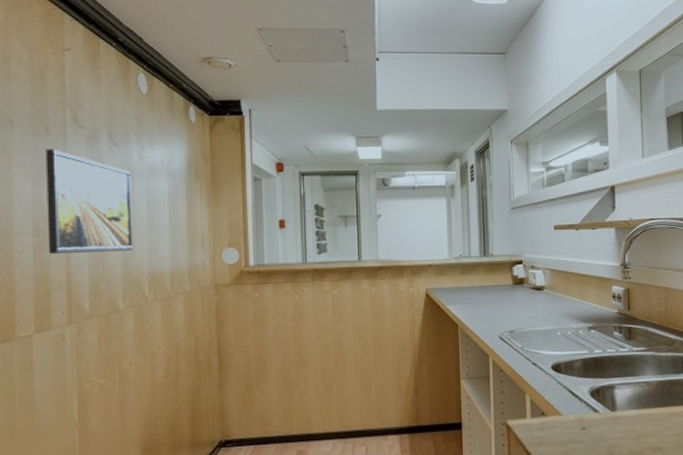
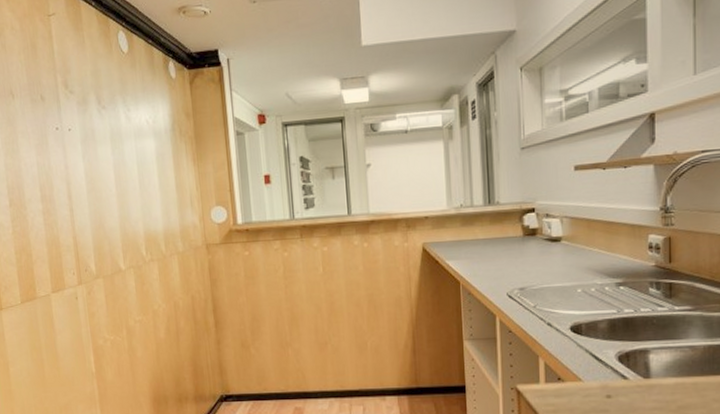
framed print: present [45,148,133,255] -> none [43,116,128,220]

